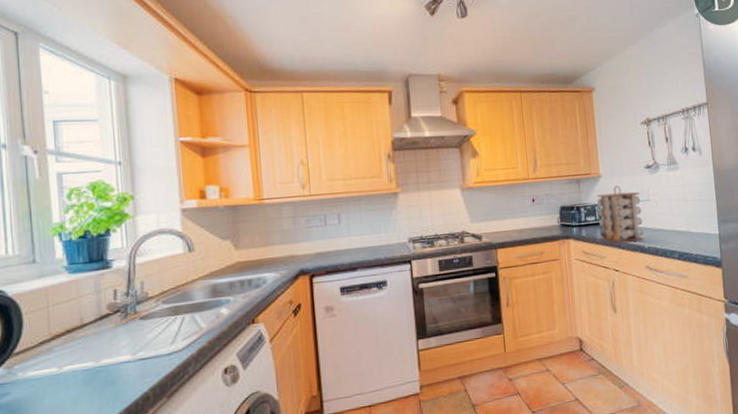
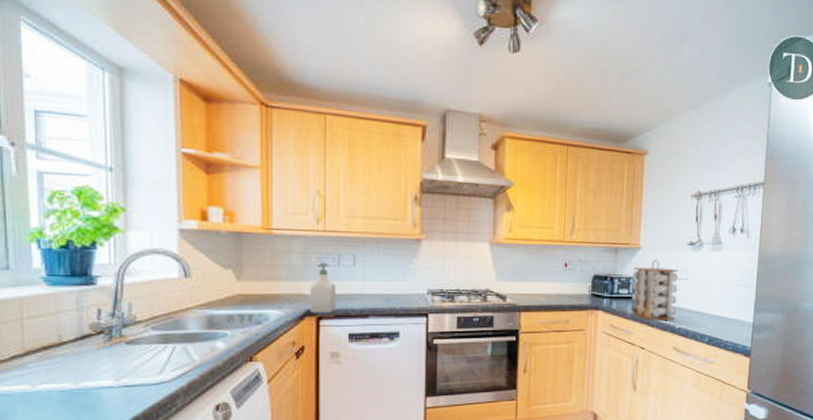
soap bottle: none [301,223,326,271] -> present [310,262,336,313]

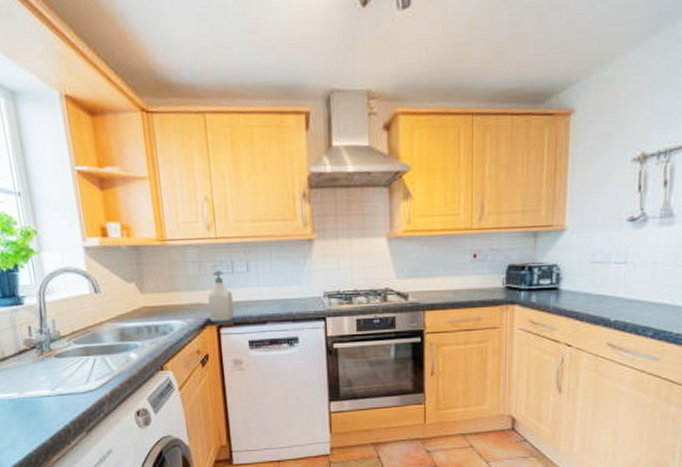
spice rack: present [631,260,678,321] -> none [555,242,615,314]

